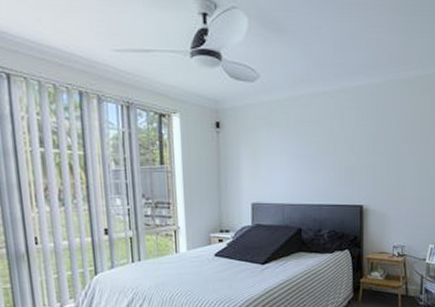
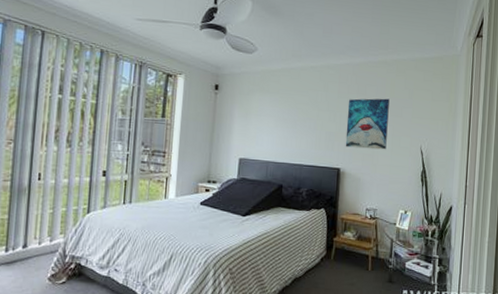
wall art: none [367,122,414,182] -> present [345,98,390,150]

